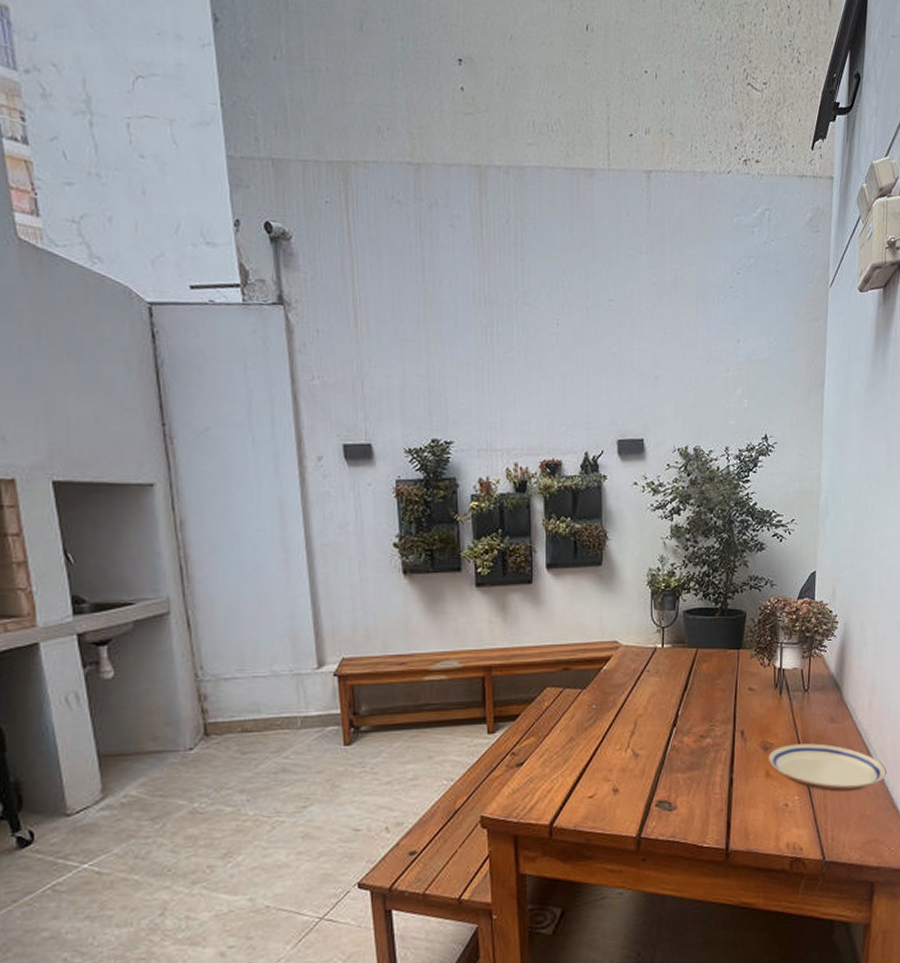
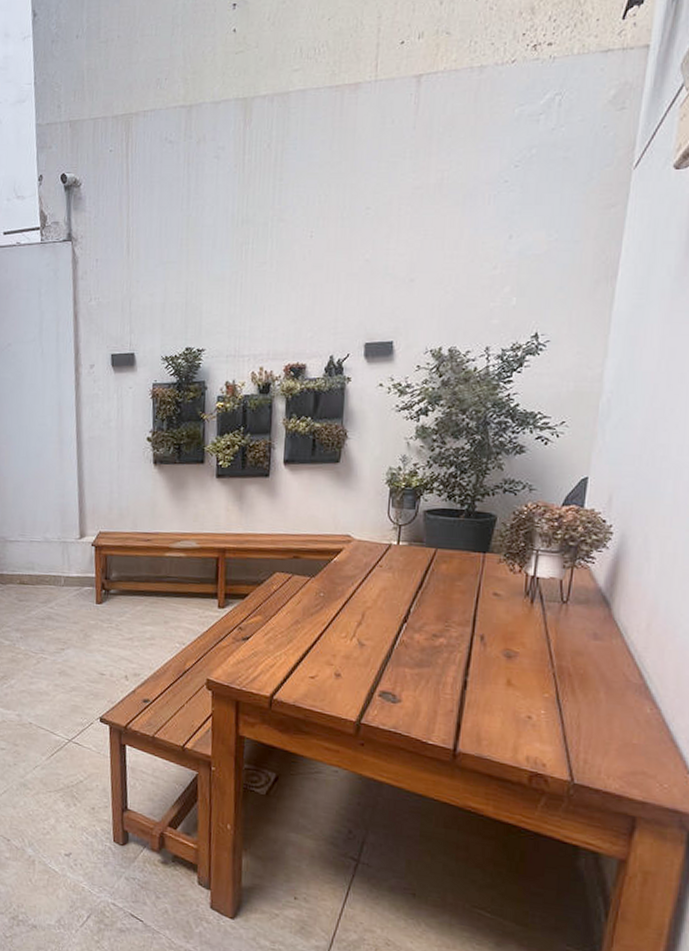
plate: present [769,743,886,792] -> none [512,656,664,716]

